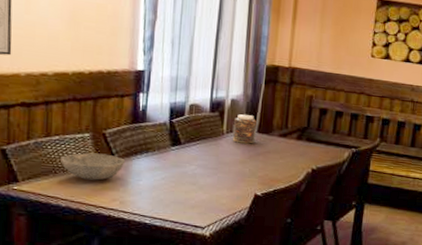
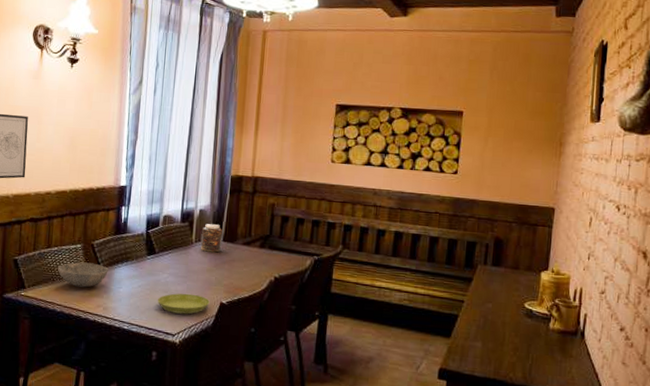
saucer: none [183,185,243,207] -> present [157,293,210,315]

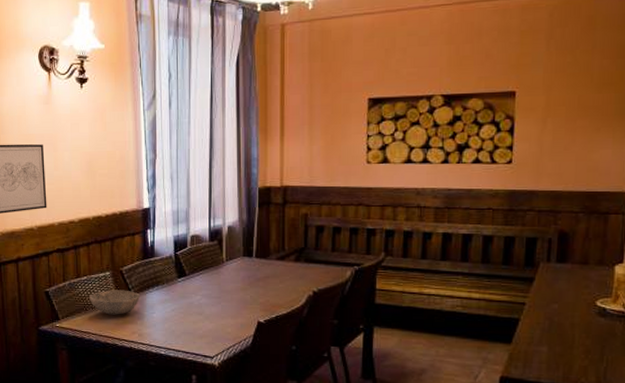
saucer: present [157,293,210,315] -> none [192,314,246,336]
jar: present [200,224,223,253] -> none [232,241,255,270]

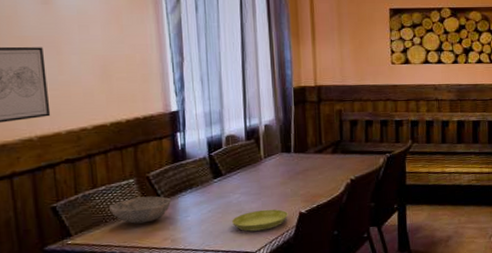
saucer: none [192,314,246,336] -> present [231,209,288,232]

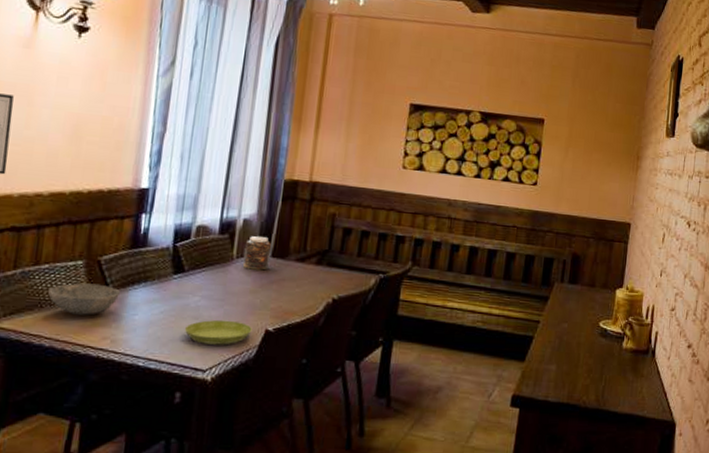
jar: none [269,137,294,166] -> present [242,236,272,271]

